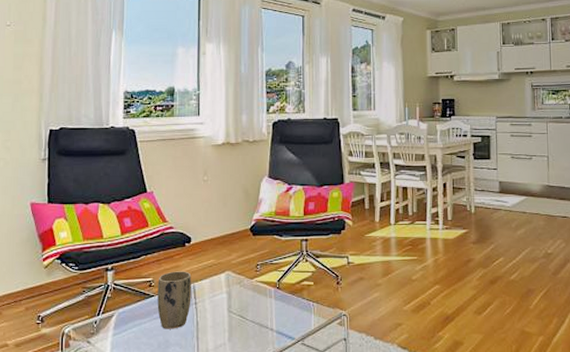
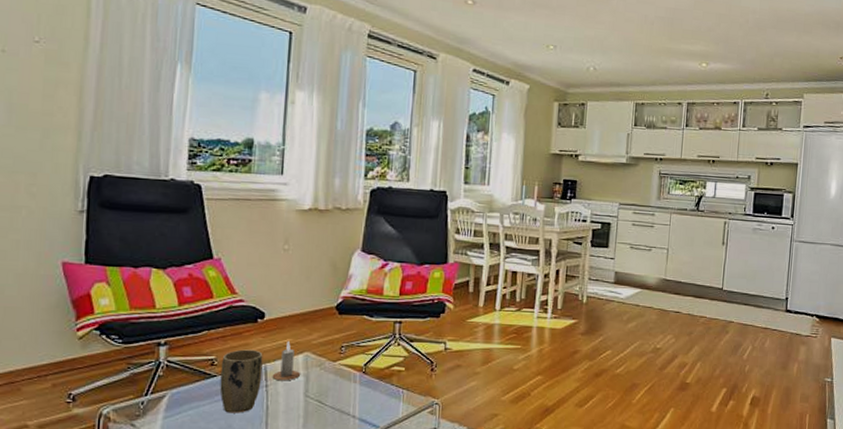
candle: none [201,261,223,299] -> present [273,340,300,381]

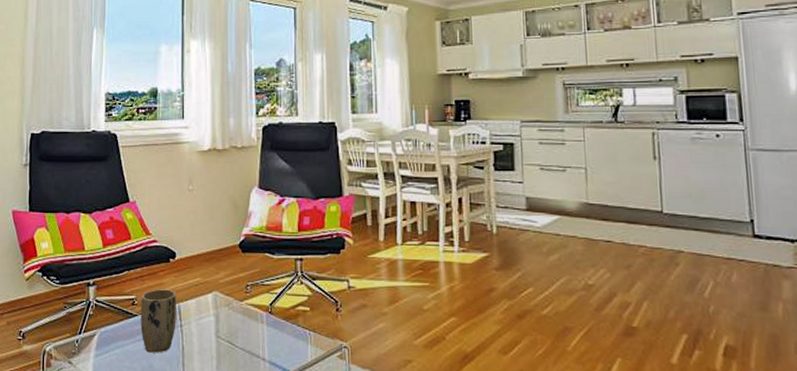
candle: present [273,340,300,381] -> none [186,279,210,321]

